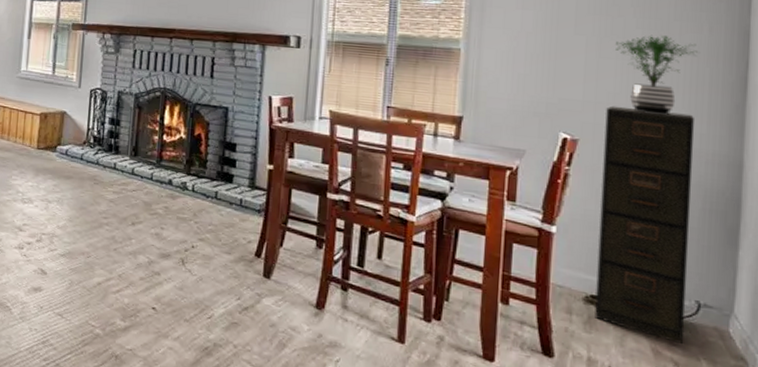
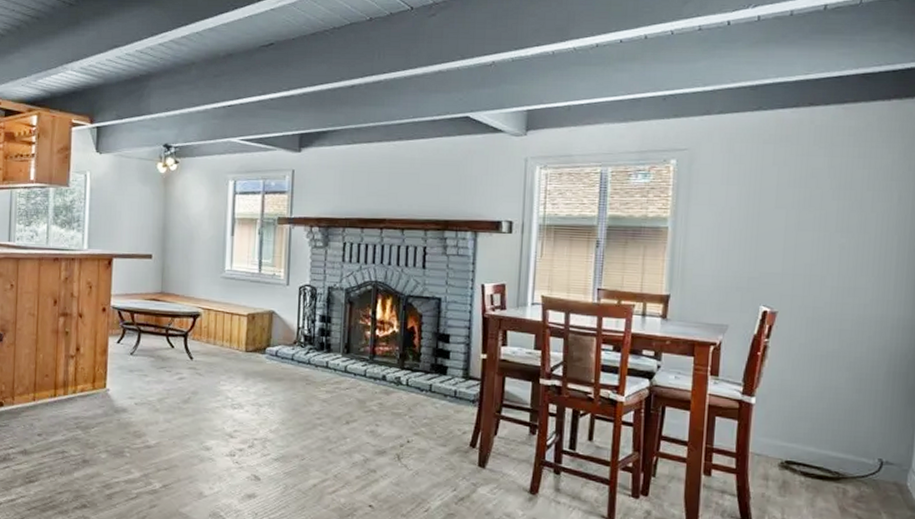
filing cabinet: present [595,105,695,344] -> none [789,277,883,500]
potted plant: present [616,34,698,115] -> none [813,205,887,283]

